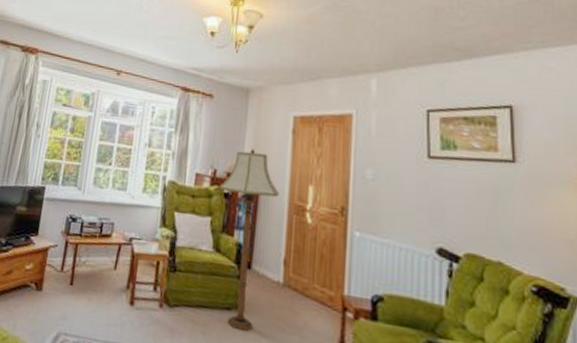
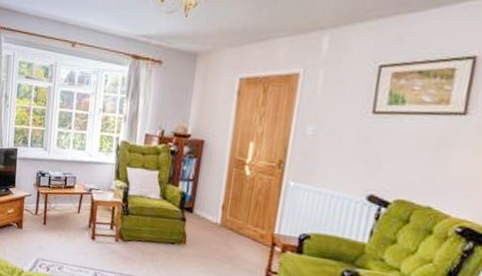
floor lamp: present [218,148,279,331] -> none [166,109,222,260]

